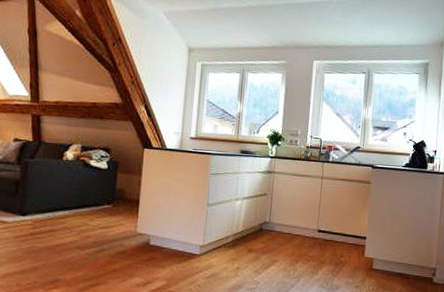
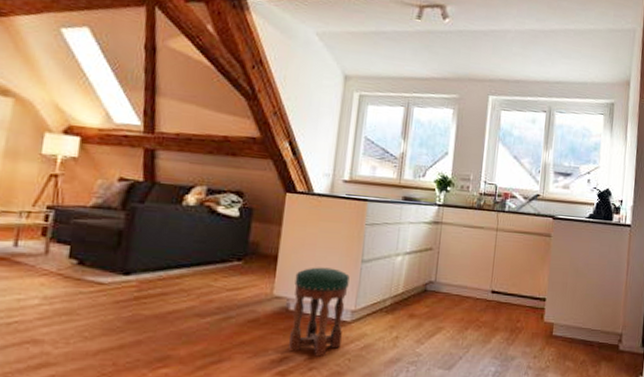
stool: none [151,209,198,283] -> present [289,267,350,357]

